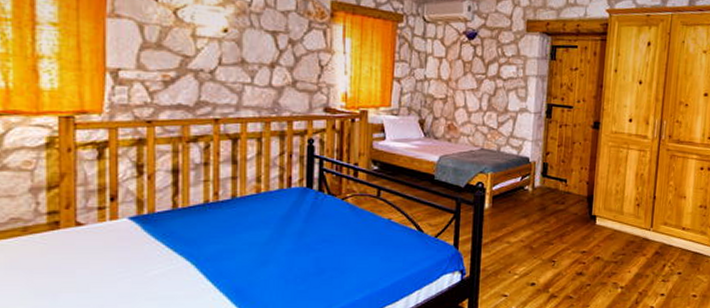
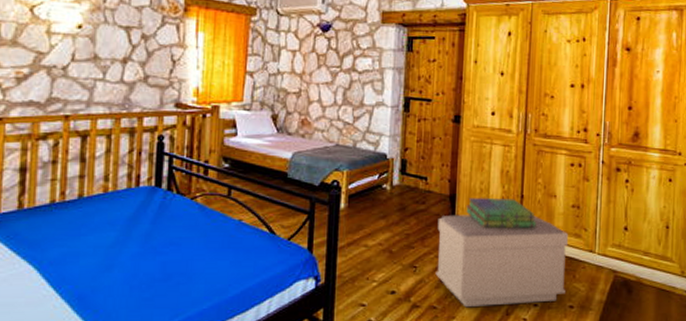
bench: none [572,214,696,297] -> present [435,214,569,308]
stack of books: none [602,199,667,227] -> present [466,198,536,229]

